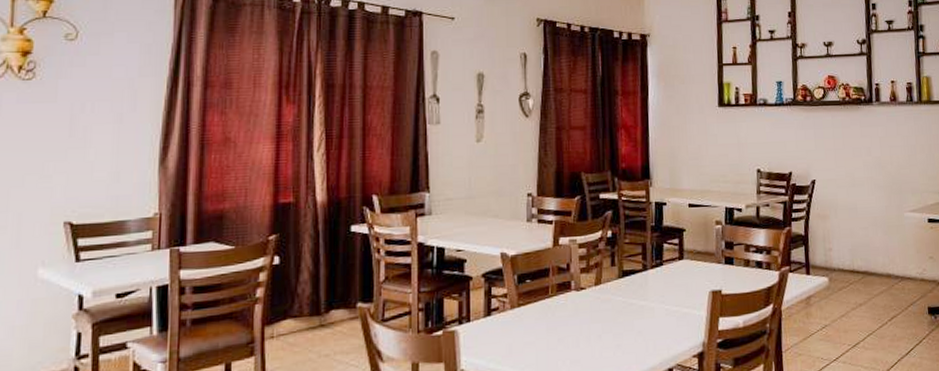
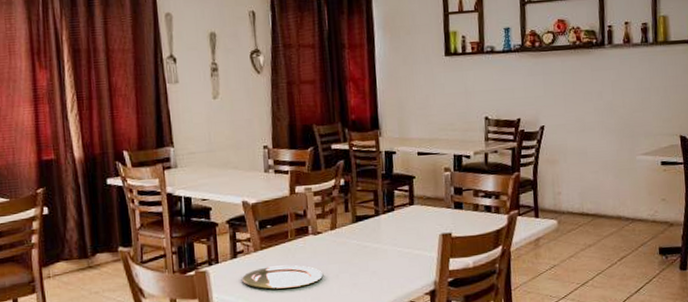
plate: none [495,324,584,352] -> present [242,265,323,289]

